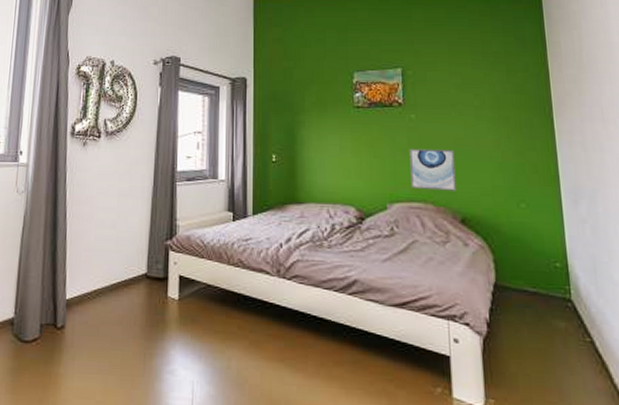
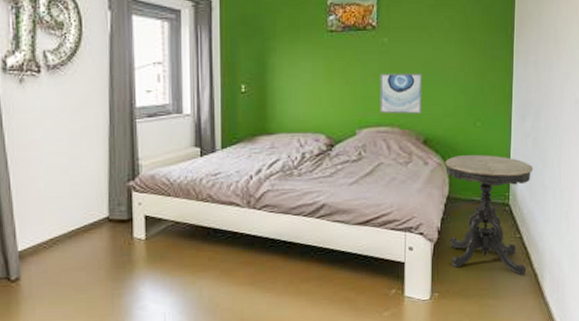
side table: none [488,238,606,393] -> present [445,154,534,276]

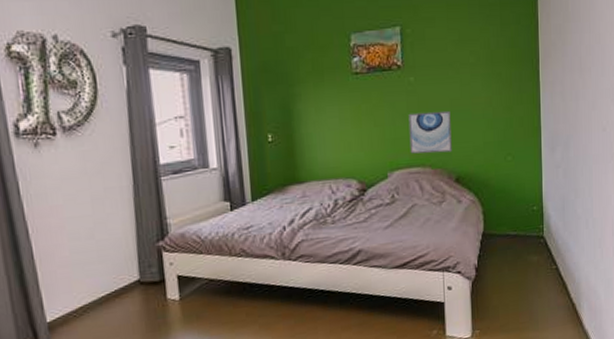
side table: present [445,154,534,276] -> none [479,188,566,307]

